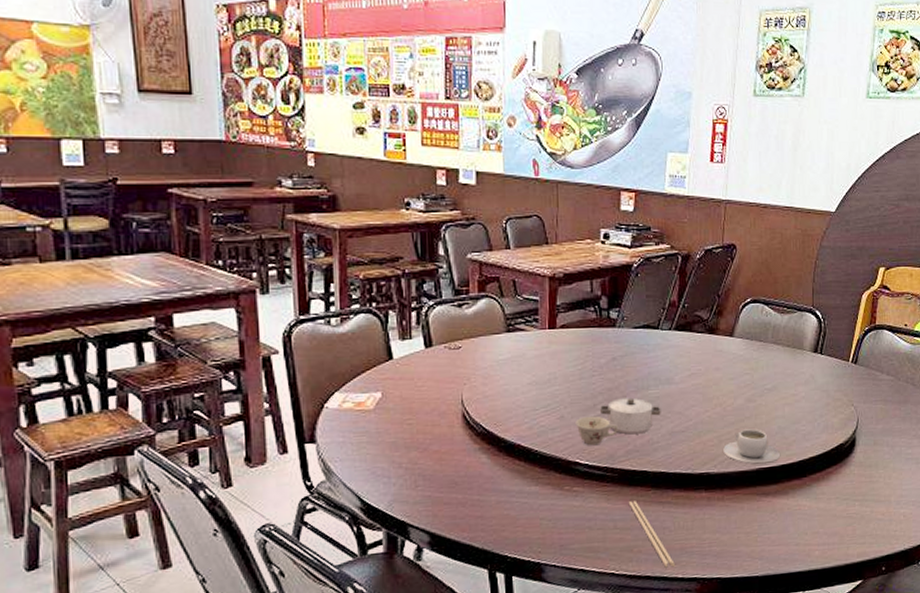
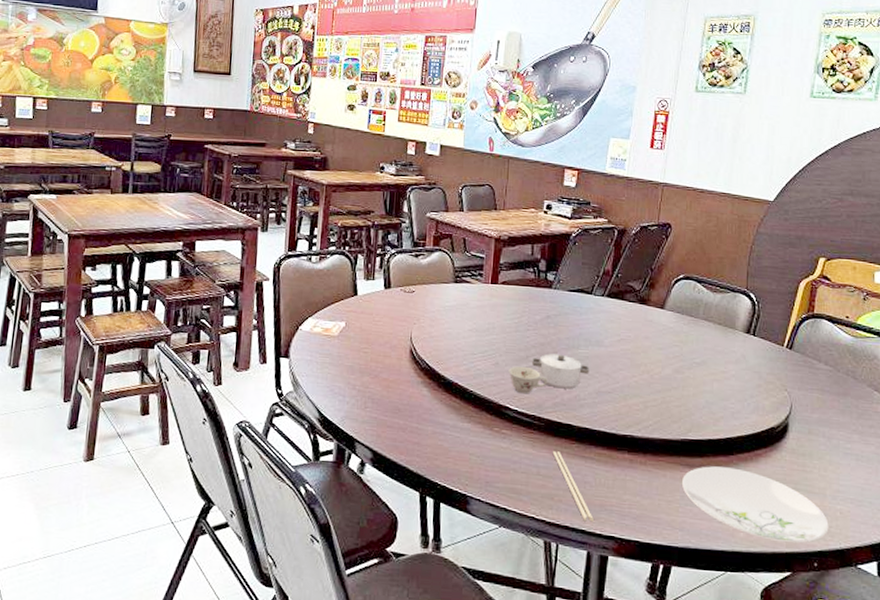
teacup: present [723,429,781,465] -> none [648,399,707,437]
plate: none [759,489,894,553] -> present [682,466,829,544]

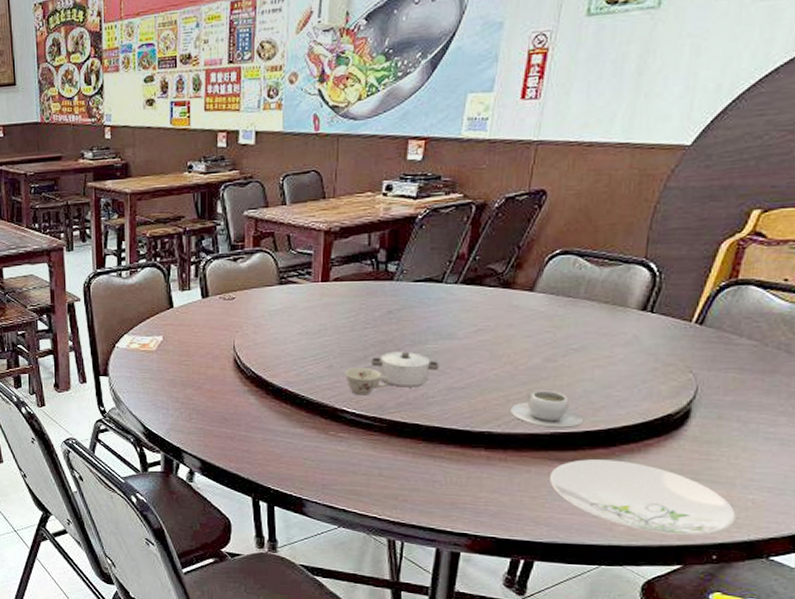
chopsticks: present [552,451,595,522] -> none [396,452,445,520]
teacup: none [648,399,707,437] -> present [510,390,584,429]

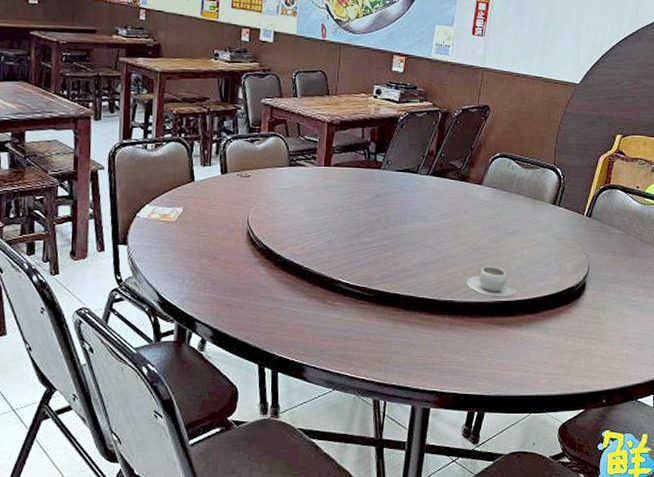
teacup: present [344,367,389,396] -> none [341,242,377,268]
cooking pot: present [370,351,440,387] -> none [362,230,415,262]
plate: present [550,459,736,536] -> none [495,323,616,385]

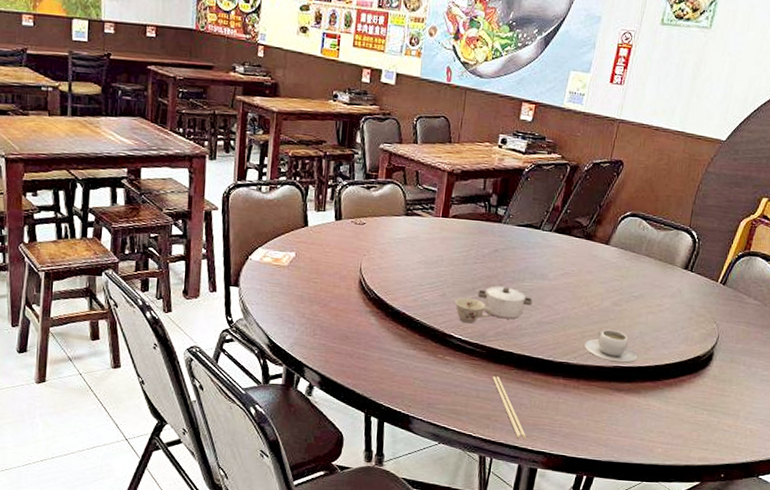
teacup: none [341,242,377,268] -> present [455,297,492,324]
cooking pot: none [362,230,415,262] -> present [477,286,533,320]
chopsticks: none [381,319,419,380] -> present [492,376,527,439]

